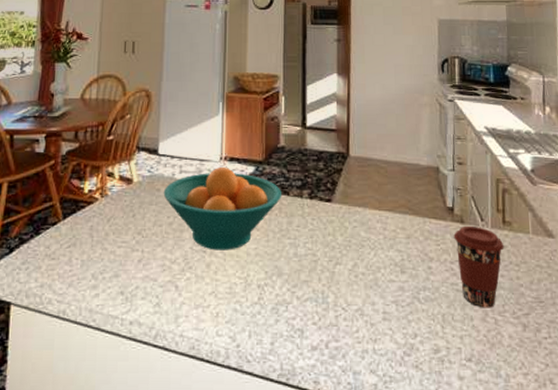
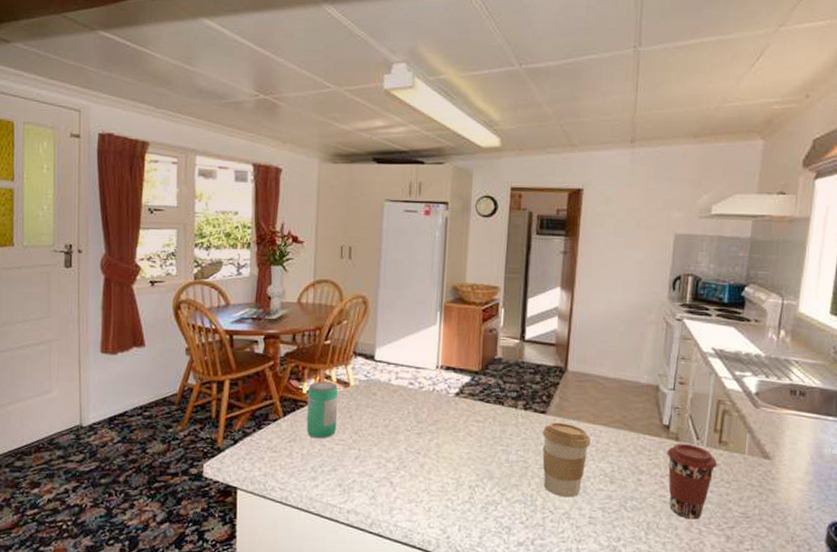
beverage can: none [87,179,121,242] -> present [306,381,339,439]
fruit bowl: present [163,166,283,250] -> none [379,375,497,453]
coffee cup: none [329,210,378,292] -> present [542,422,591,498]

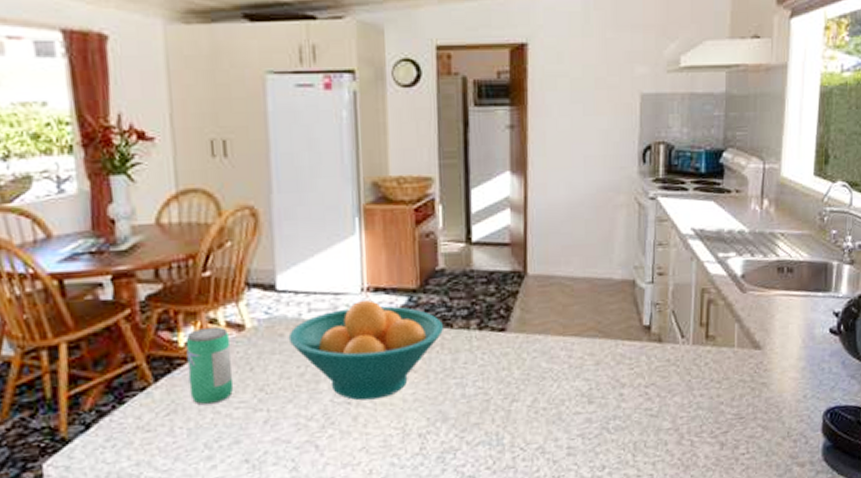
fruit bowl: none [379,375,497,453] -> present [288,299,444,401]
coffee cup: present [542,422,591,498] -> none [504,339,562,430]
coffee cup: present [667,443,718,520] -> none [650,343,706,431]

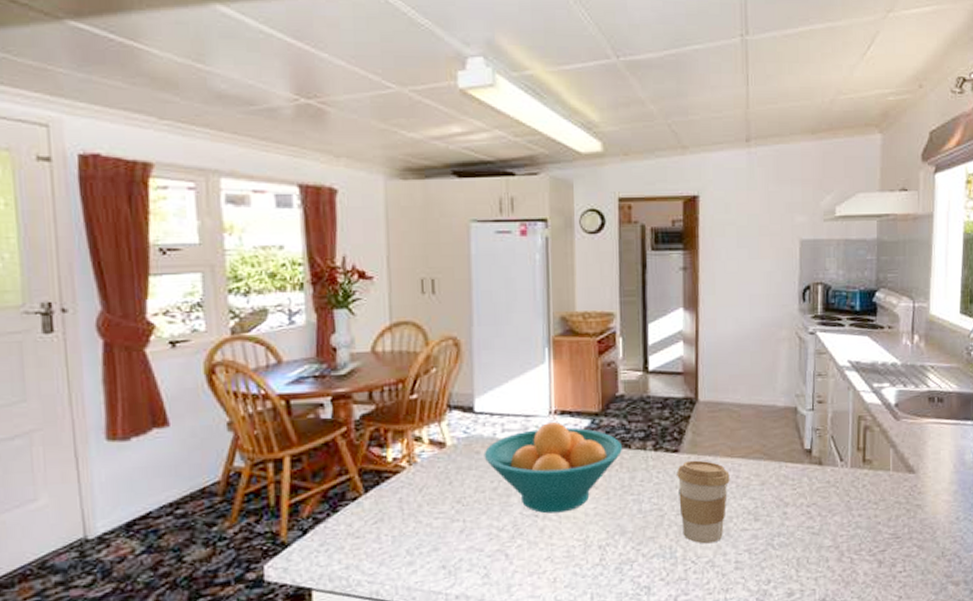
beverage can: present [185,326,234,405] -> none [393,444,435,515]
coffee cup: none [504,339,562,430] -> present [677,460,730,544]

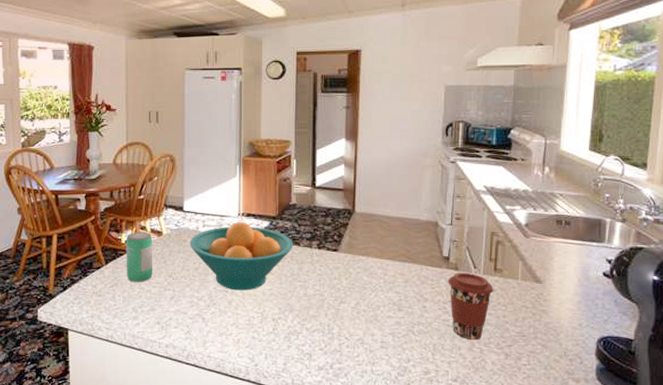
beverage can: none [393,444,435,515] -> present [126,232,153,283]
coffee cup: present [677,460,730,544] -> none [336,259,379,325]
coffee cup: none [811,466,864,549] -> present [448,272,494,340]

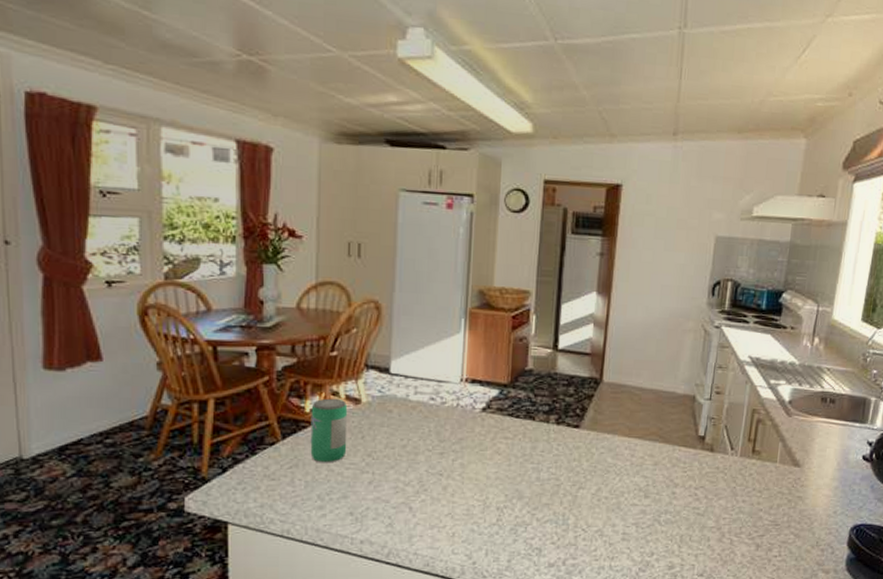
fruit bowl: present [189,221,294,291] -> none [396,388,528,474]
coffee cup: present [448,272,494,340] -> none [701,454,750,530]

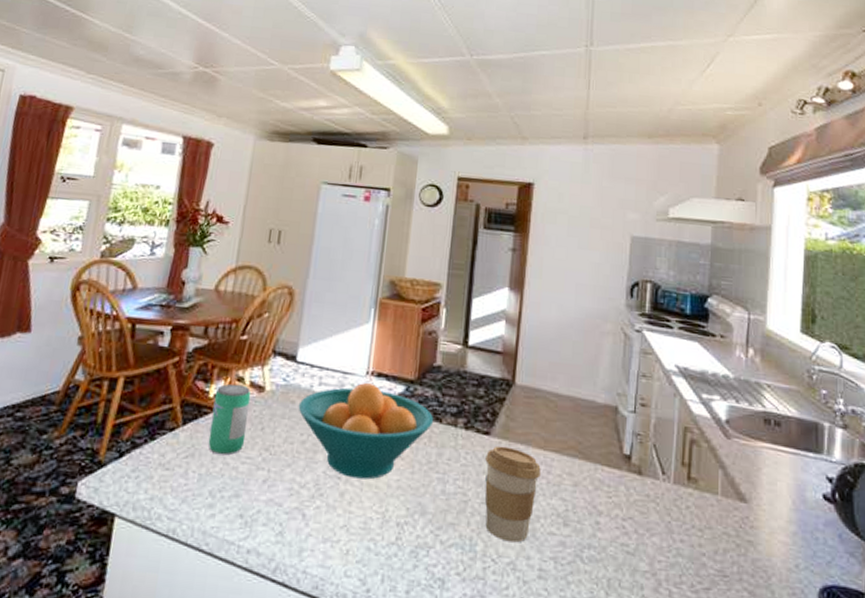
fruit bowl: none [396,388,528,474] -> present [298,382,434,480]
coffee cup: none [575,436,626,514] -> present [484,446,541,543]

